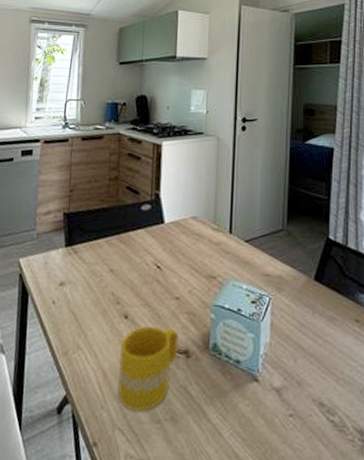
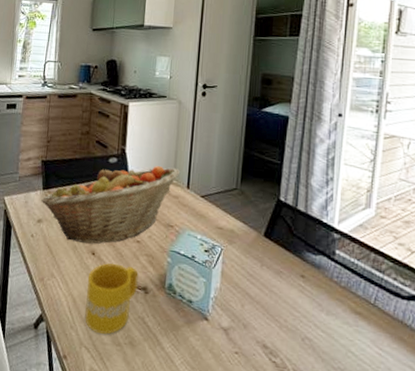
fruit basket: none [63,211,222,306] -> present [41,166,181,244]

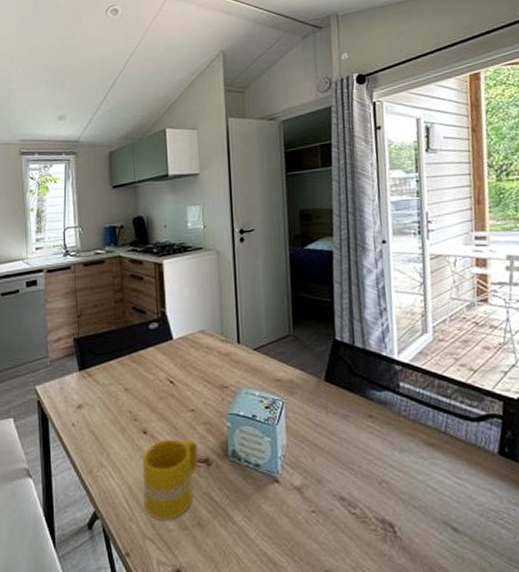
fruit basket: present [41,166,181,244] -> none [78,323,229,423]

